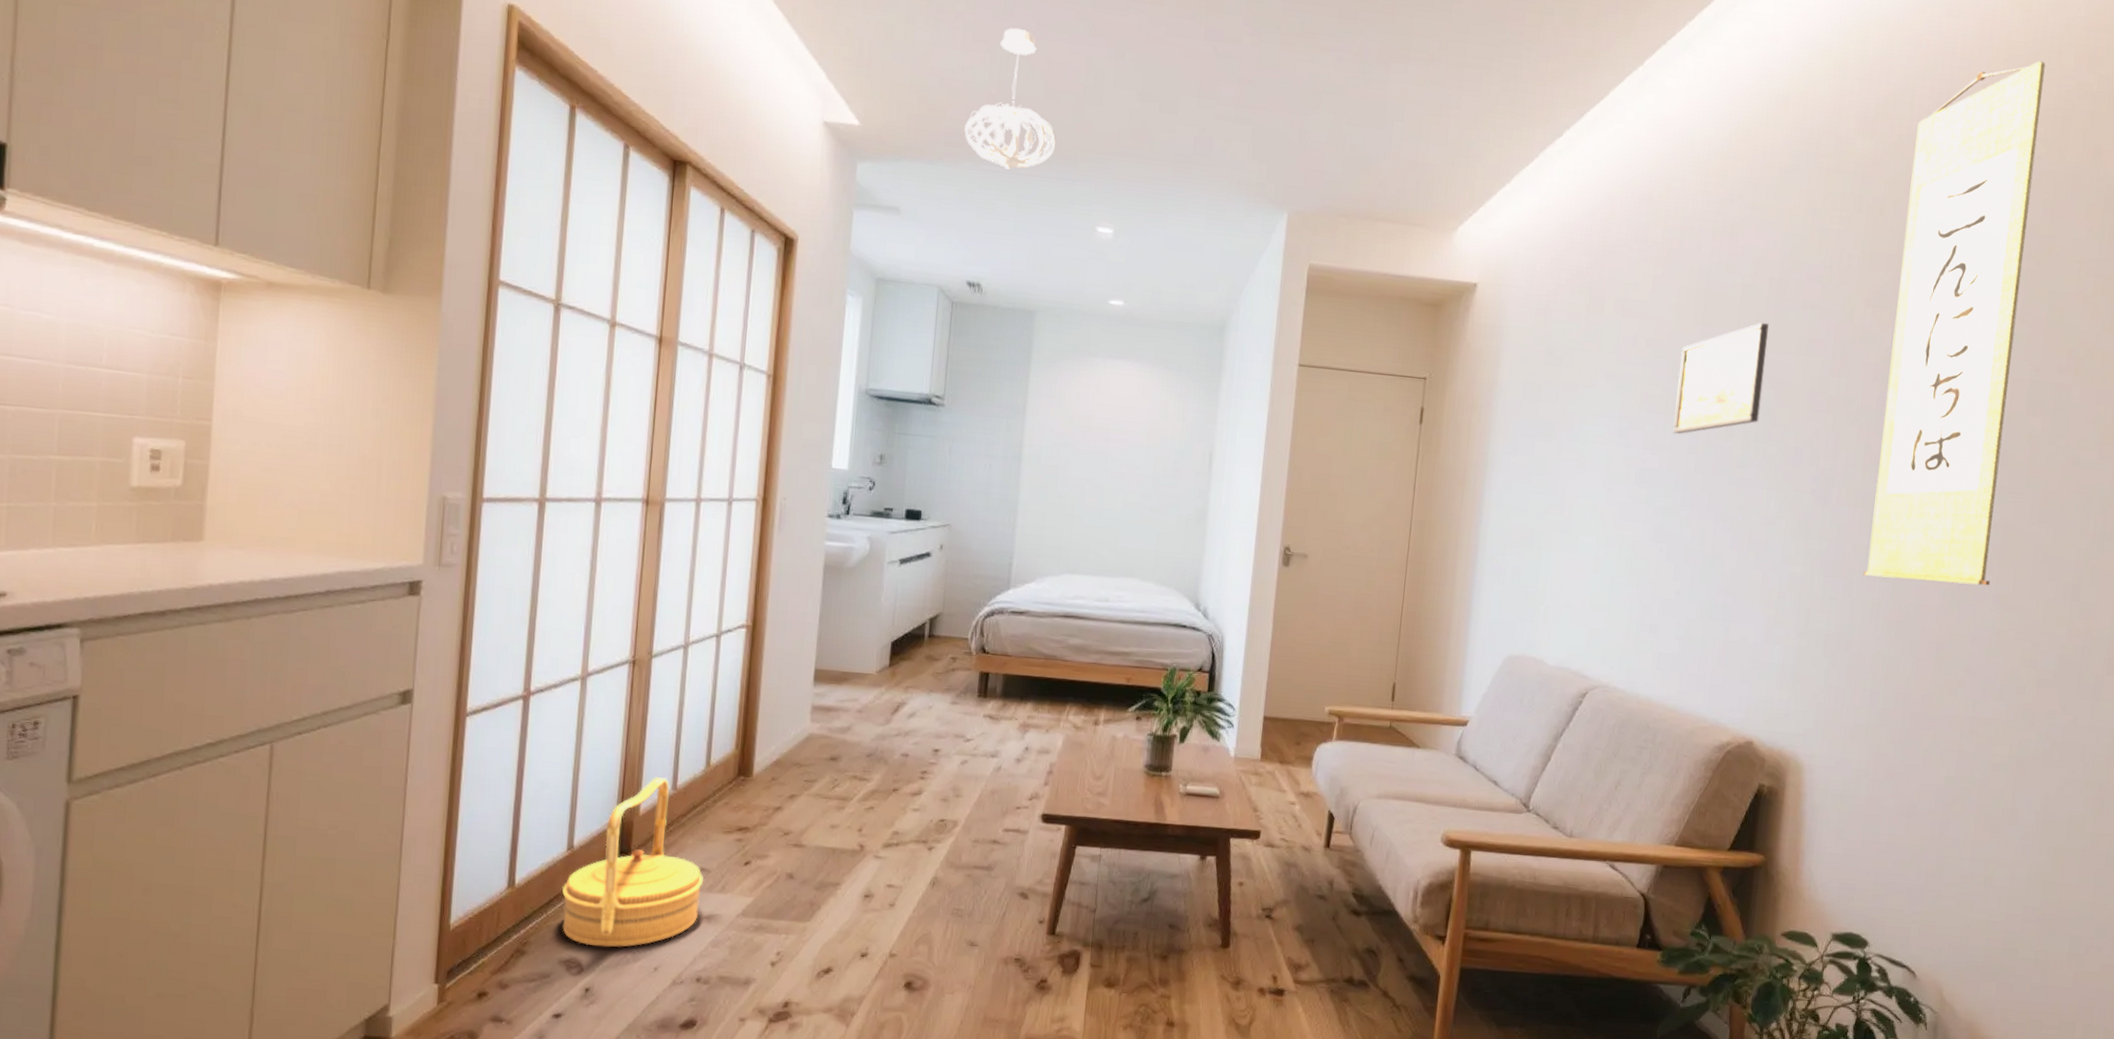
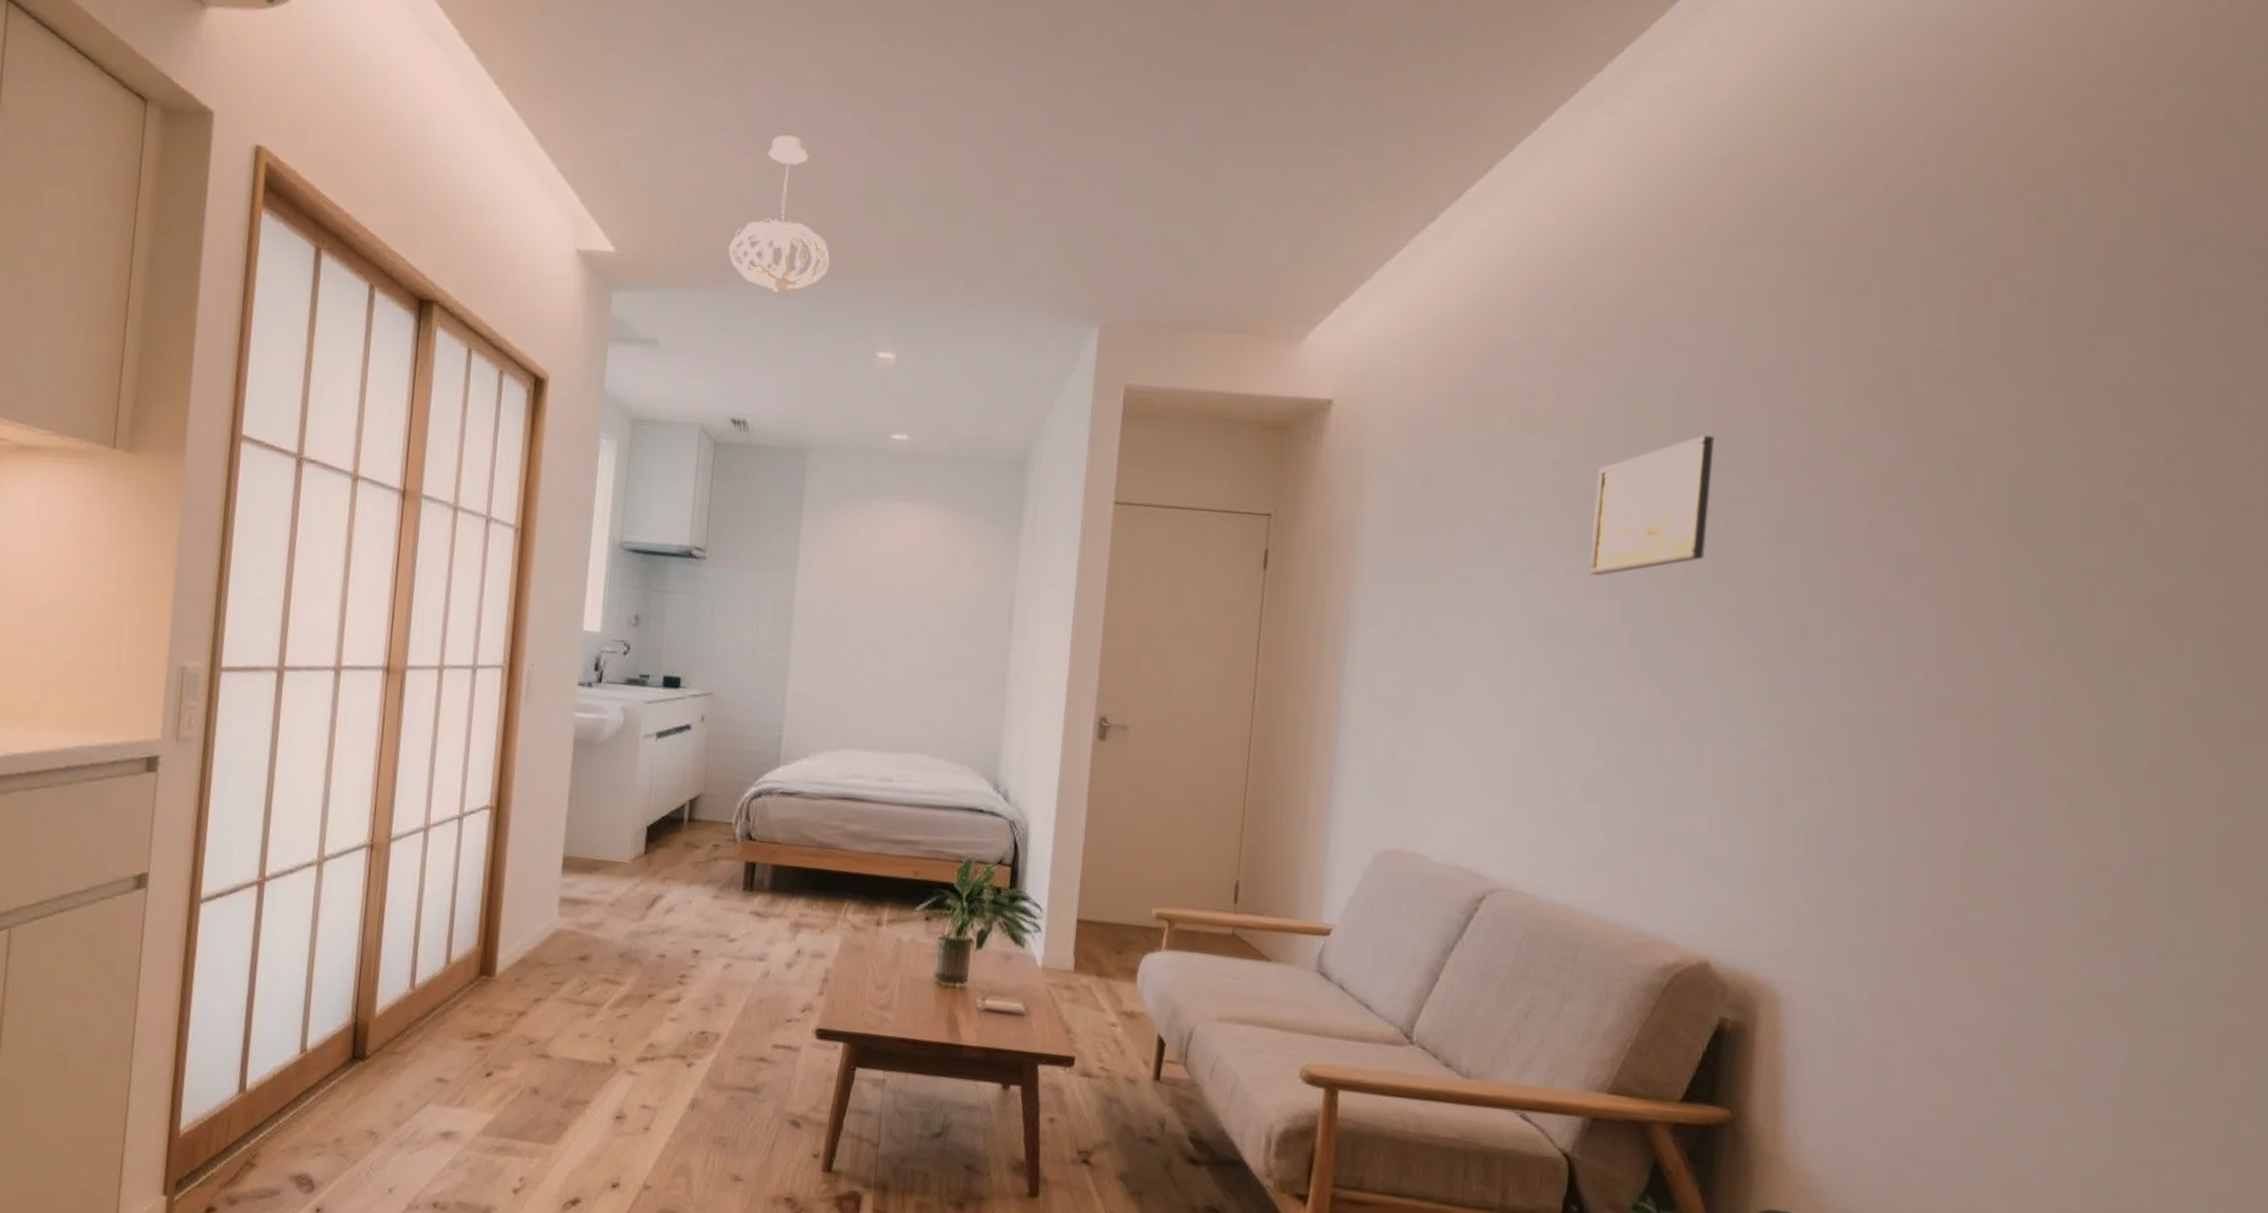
basket: present [561,776,704,948] -> none [293,974,443,1164]
wall scroll: present [1863,61,2045,586] -> none [1855,91,2088,766]

